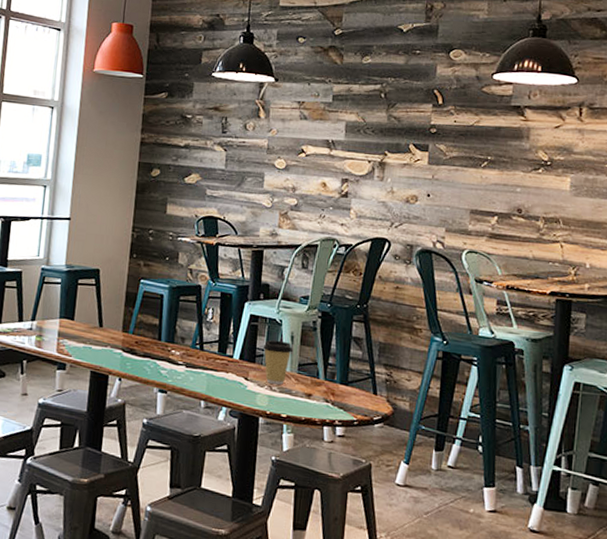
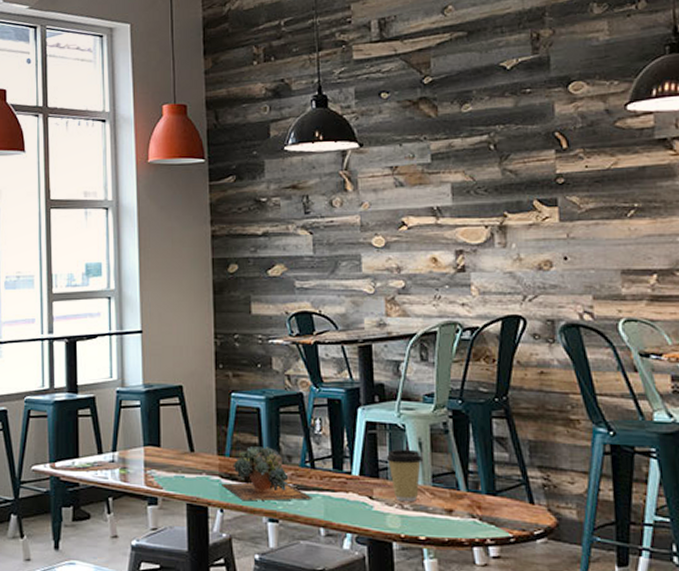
succulent plant: none [122,327,198,376] -> present [222,445,313,501]

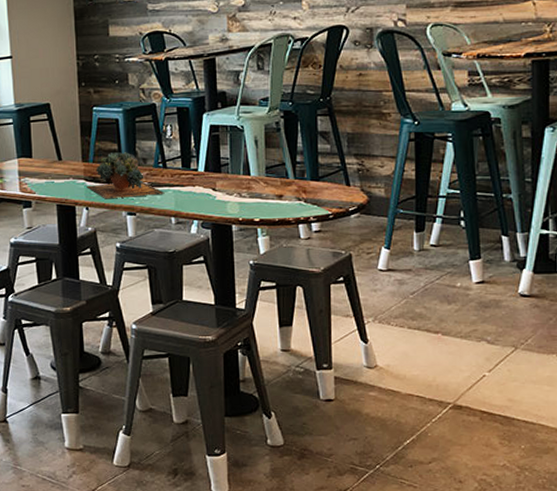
coffee cup: present [386,449,424,501] -> none [227,146,259,191]

